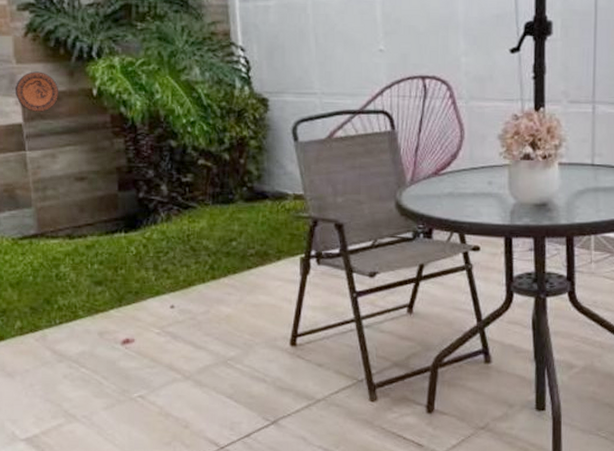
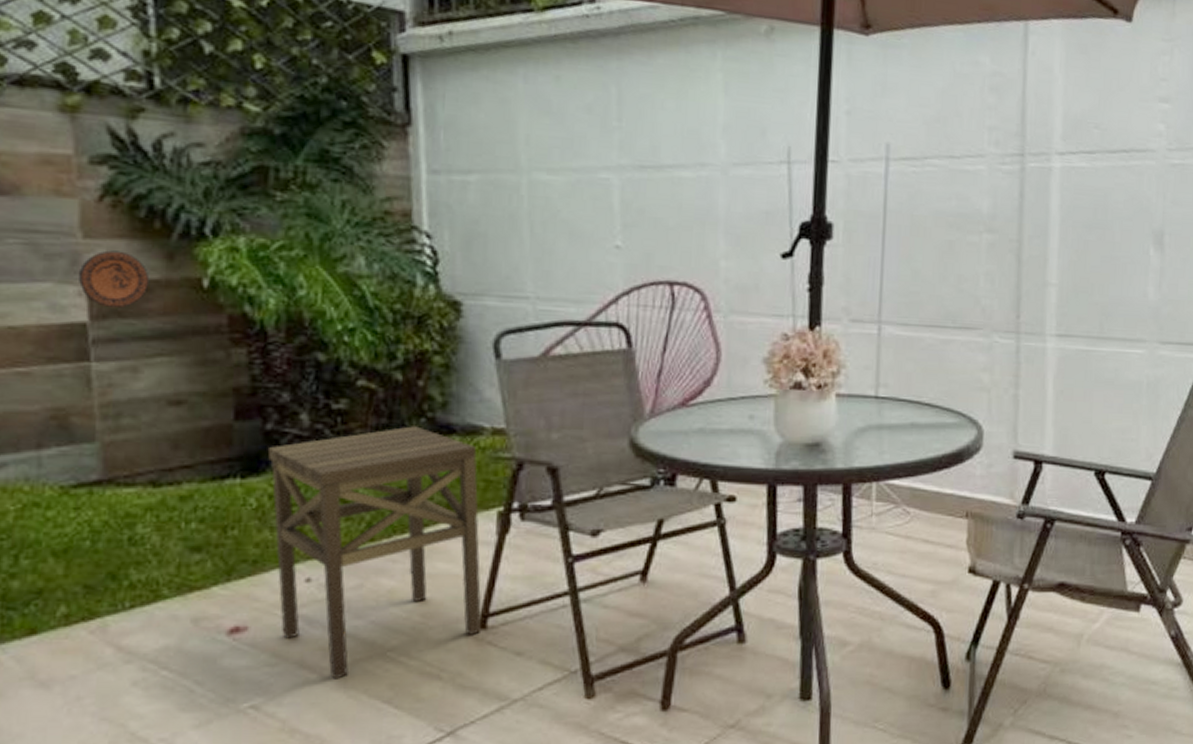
side table: none [141,193,293,379] -> present [267,426,482,680]

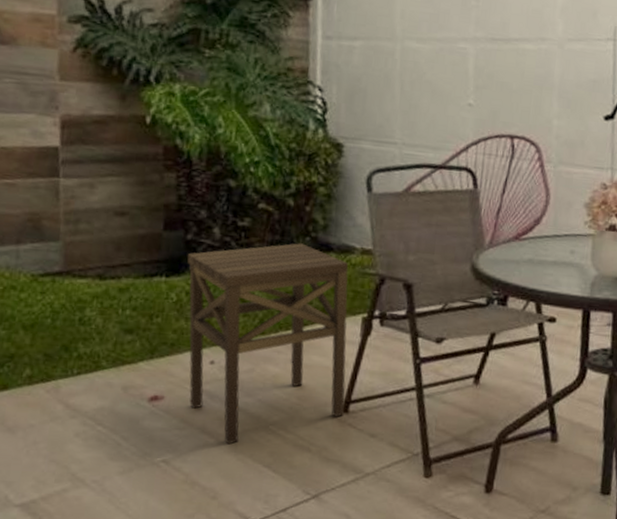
decorative plate: present [79,250,150,309] -> none [55,90,107,137]

